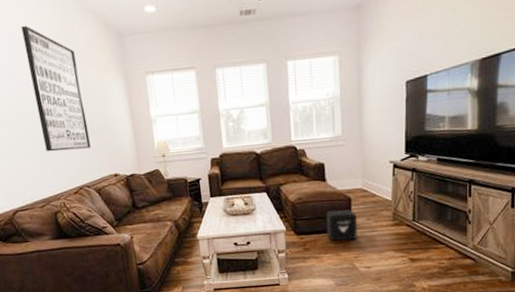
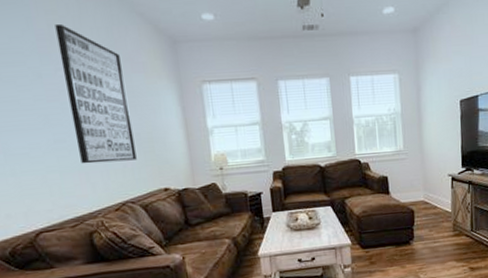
air purifier: present [326,209,357,241] -> none [391,222,421,253]

